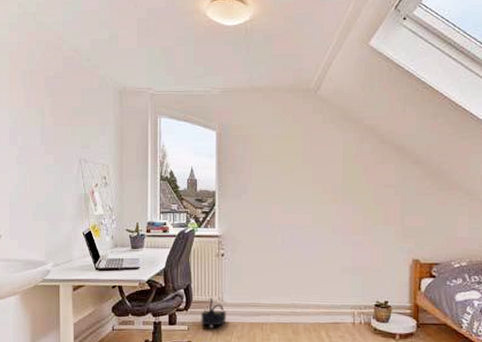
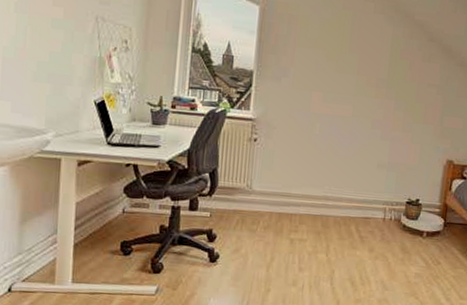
backpack: present [201,295,226,328] -> none [225,182,254,217]

